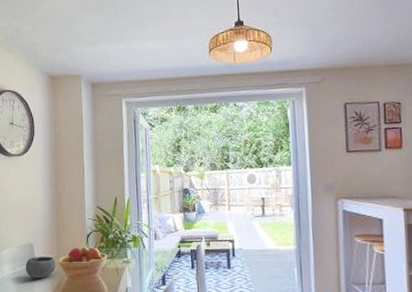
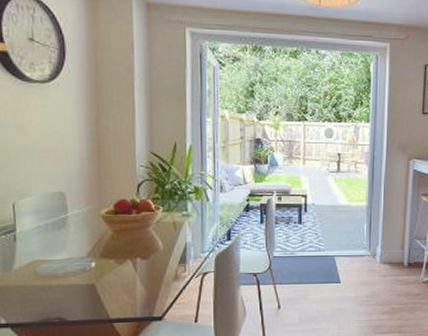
bowl: present [25,257,56,279] -> none [54,208,97,234]

